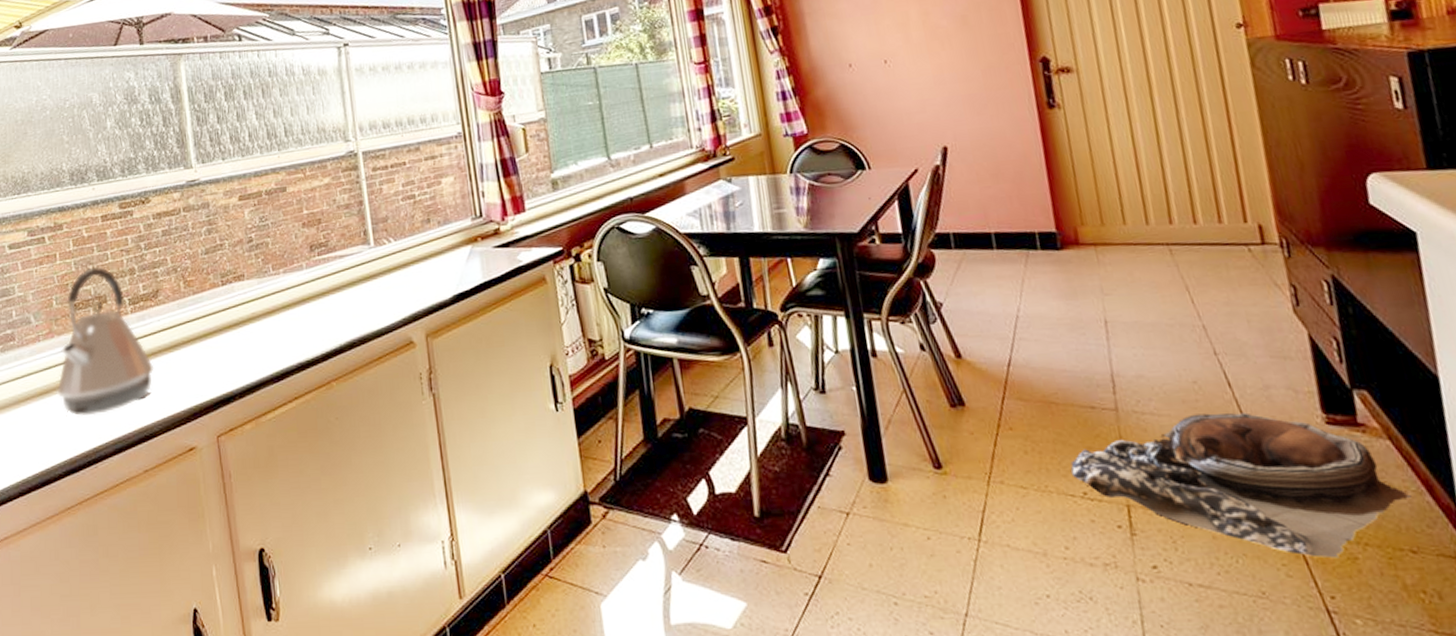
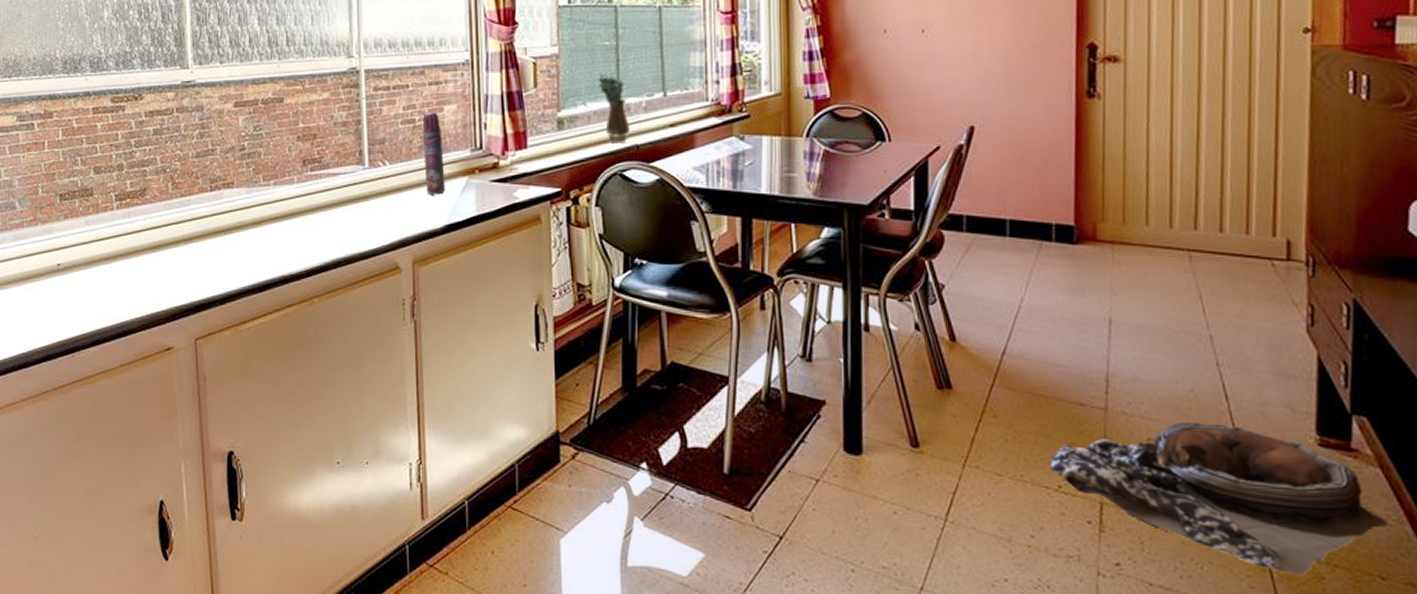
kettle: present [57,266,154,417] -> none [38,159,137,306]
whipped cream can: none [422,185,452,267] -> present [422,111,446,195]
vase: none [586,133,622,199] -> present [597,74,630,143]

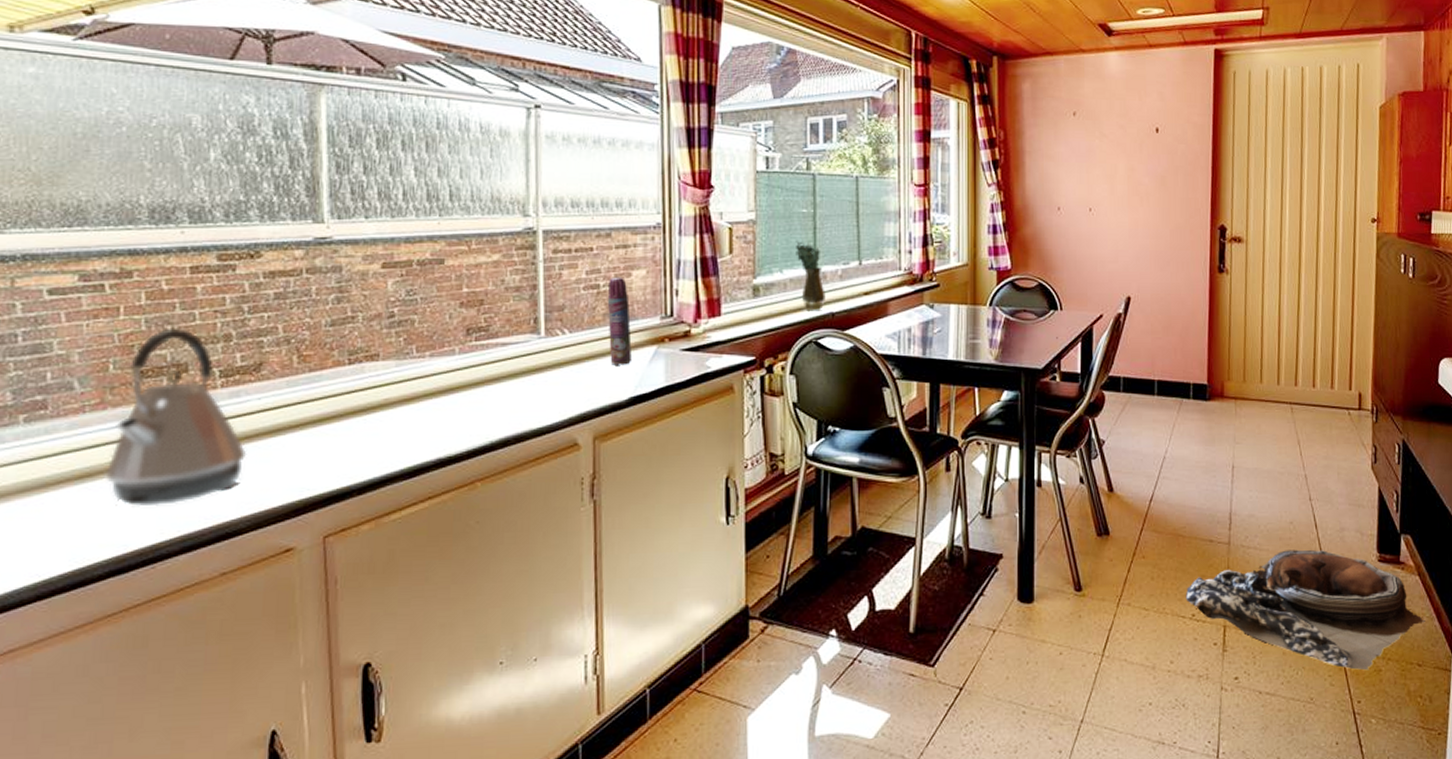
kettle: none [38,159,137,306] -> present [105,328,247,507]

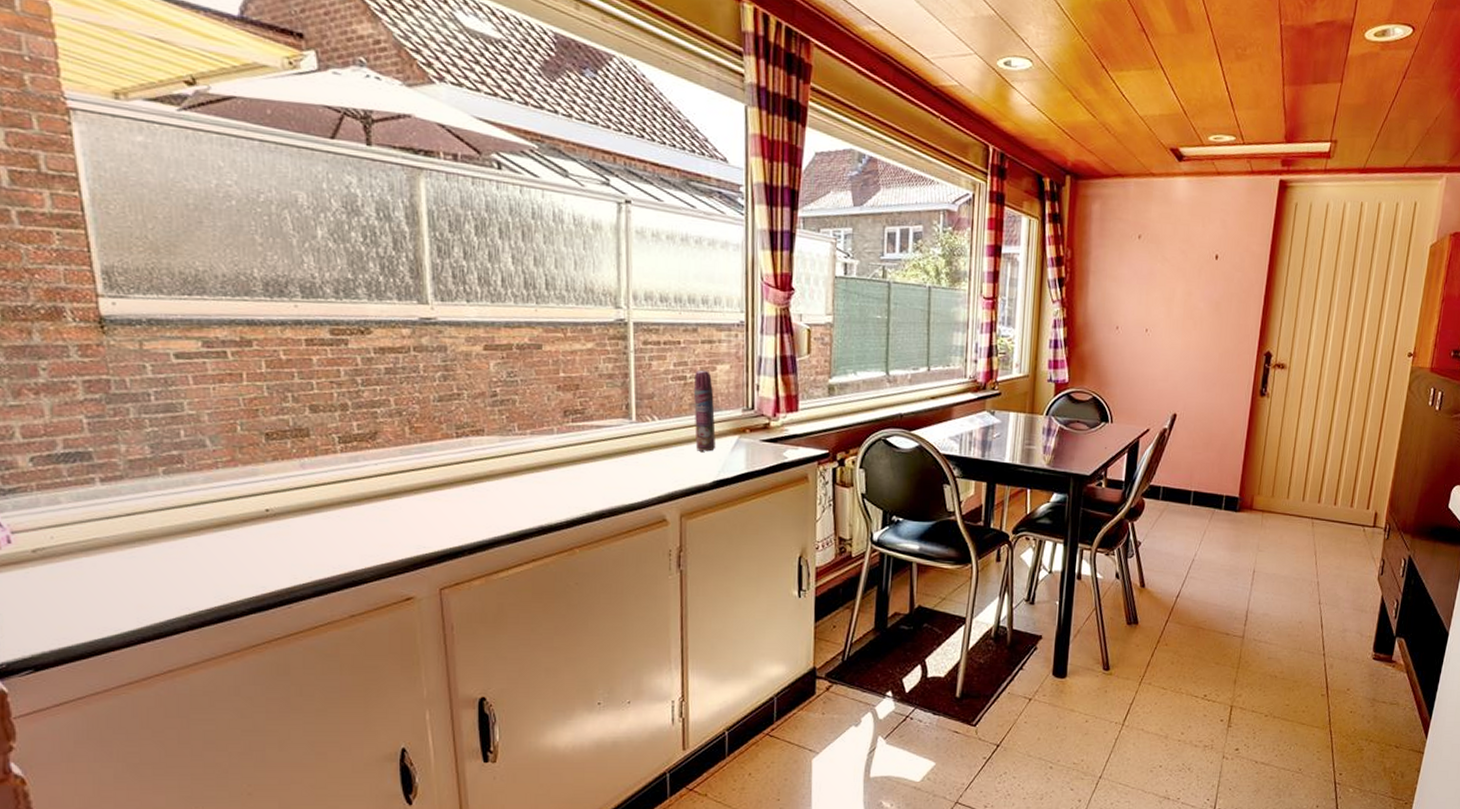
kettle: present [105,328,247,507] -> none [241,395,368,555]
vase: present [794,241,825,311] -> none [868,345,895,412]
dog bed: present [1185,549,1426,671] -> none [1199,645,1407,749]

